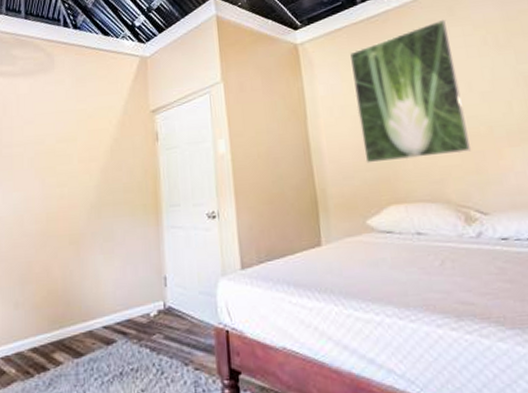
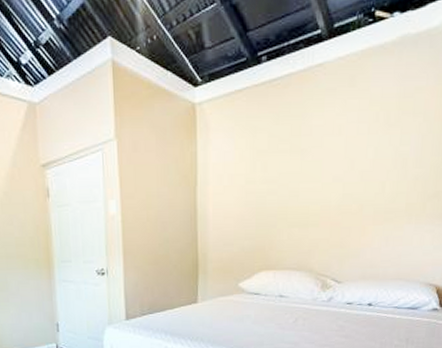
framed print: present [349,19,471,163] -> none [245,89,345,232]

